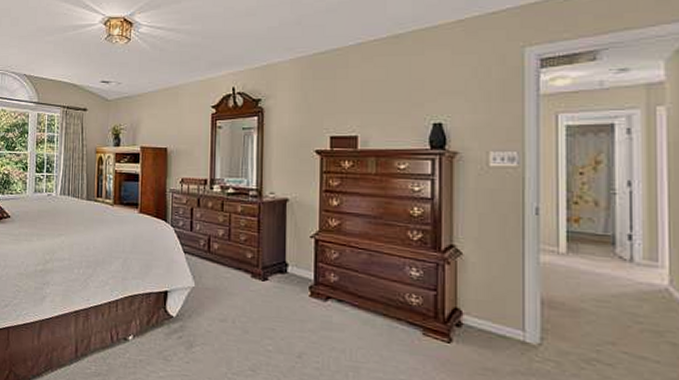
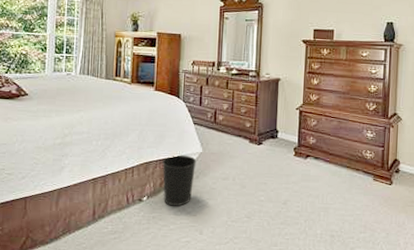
wastebasket: none [149,288,189,350] -> present [162,154,197,206]

